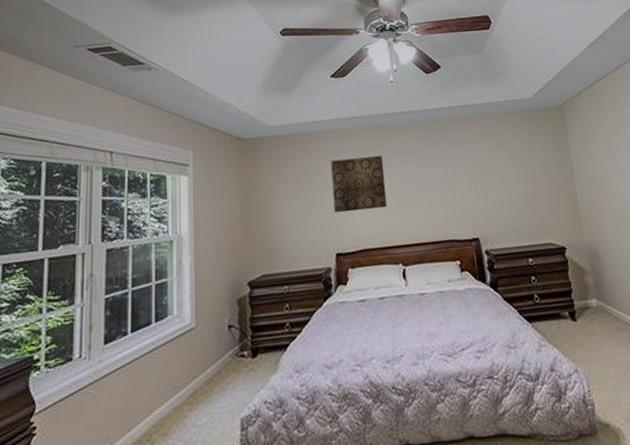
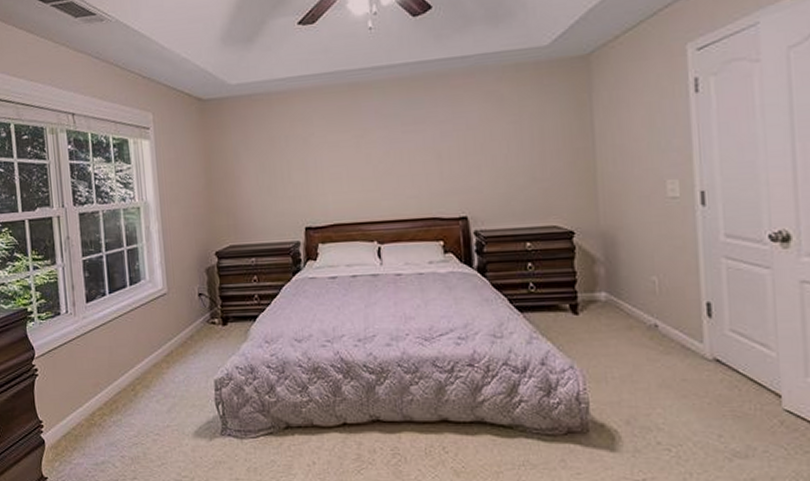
wall art: present [331,156,388,213] -> none [299,119,362,184]

